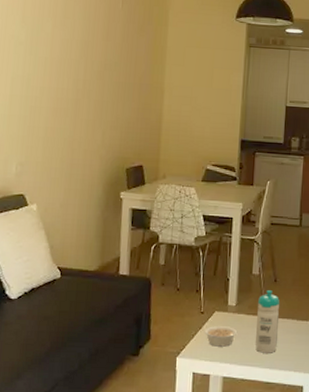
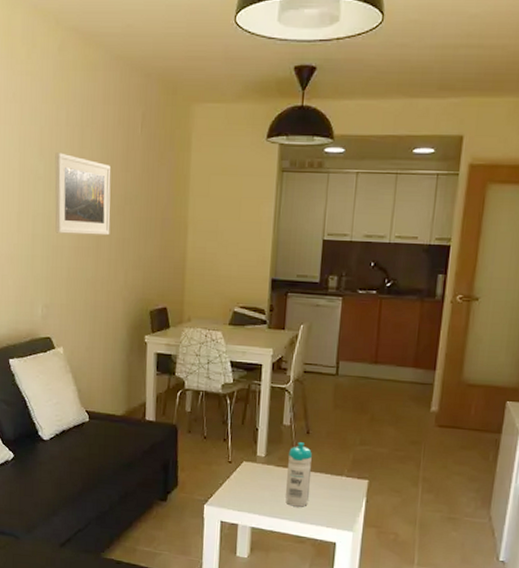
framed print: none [34,21,92,98] -> present [55,152,111,236]
legume: present [204,326,238,347] -> none [232,476,267,498]

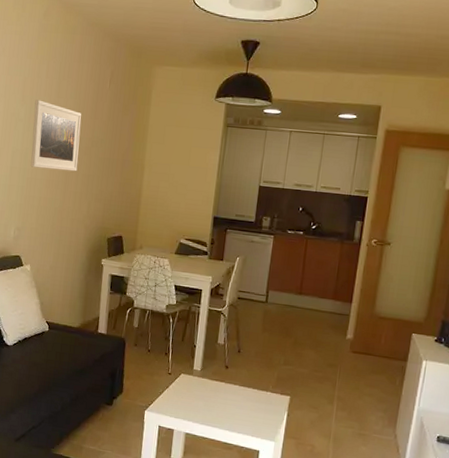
water bottle: present [286,442,313,507] -> none [217,359,243,417]

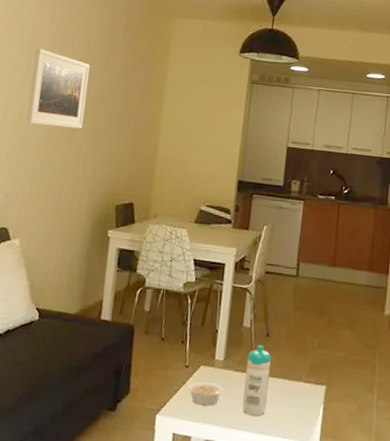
legume: none [170,386,201,406] -> present [187,382,224,406]
water bottle: none [217,359,243,417] -> present [242,345,272,416]

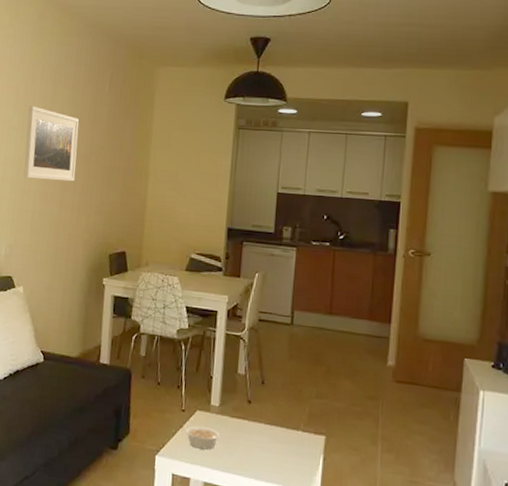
water bottle: present [242,345,272,416] -> none [240,392,268,463]

